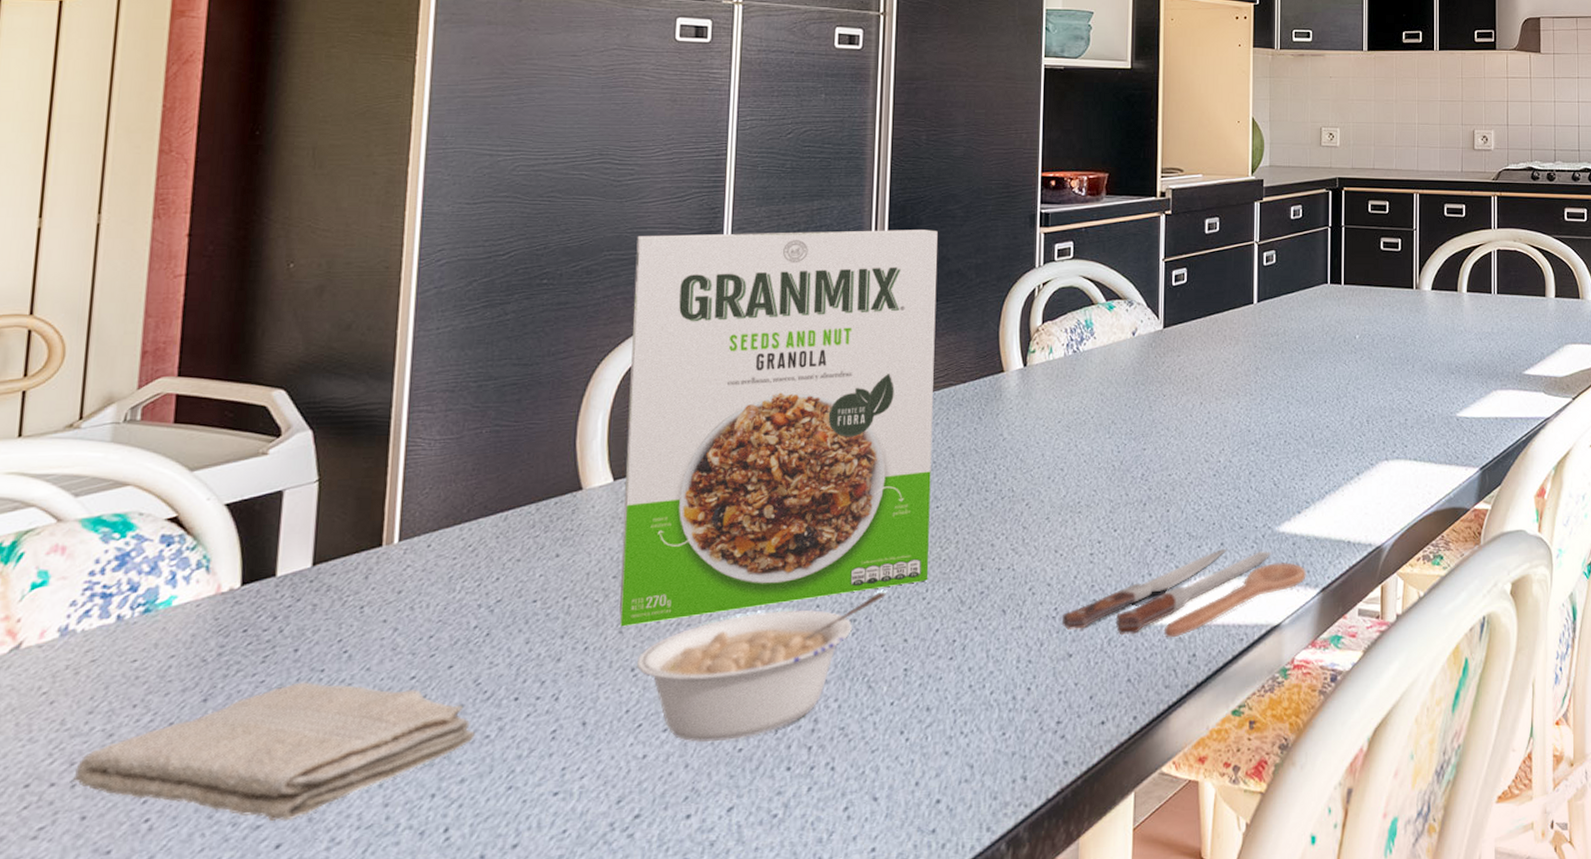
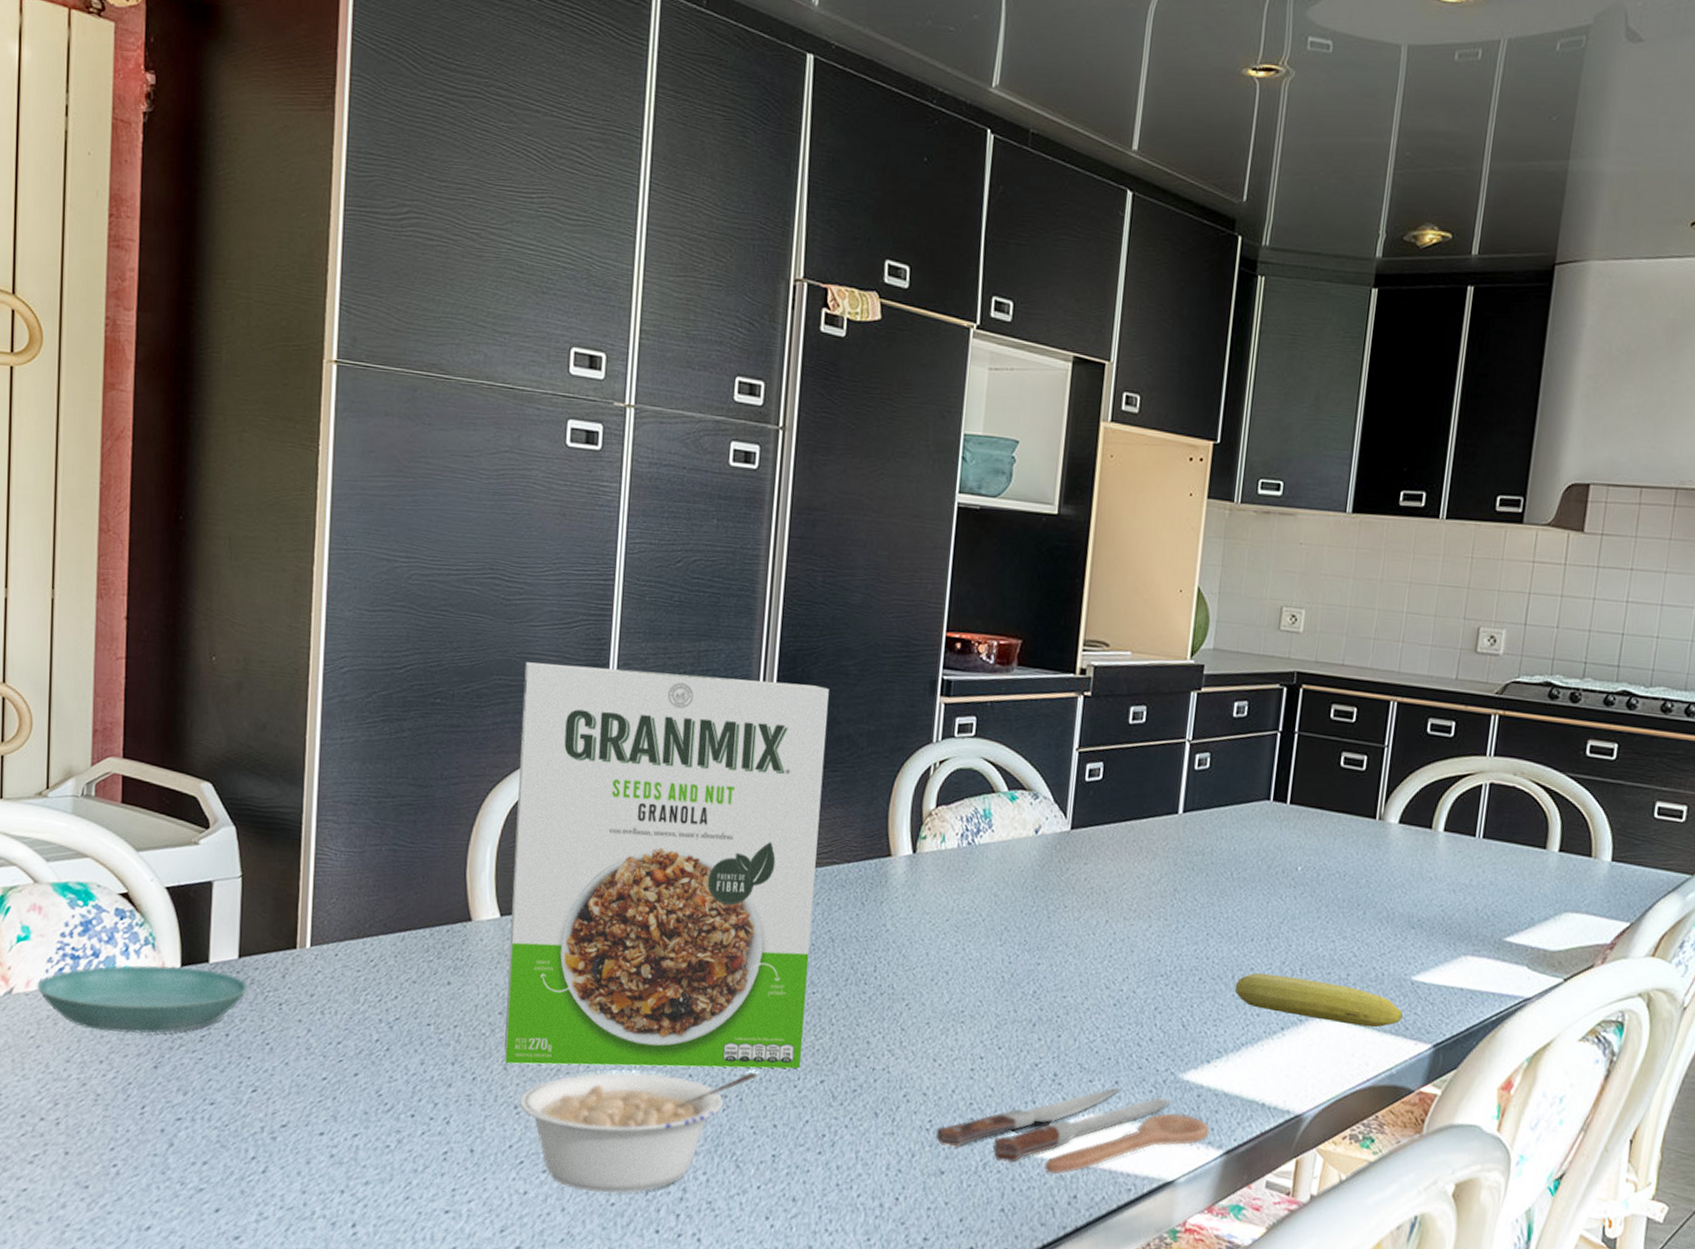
saucer: none [54,584,323,672] -> present [37,965,248,1034]
washcloth: present [73,682,476,821] -> none [57,1065,378,1190]
fruit: none [1315,428,1453,462] -> present [1235,973,1403,1028]

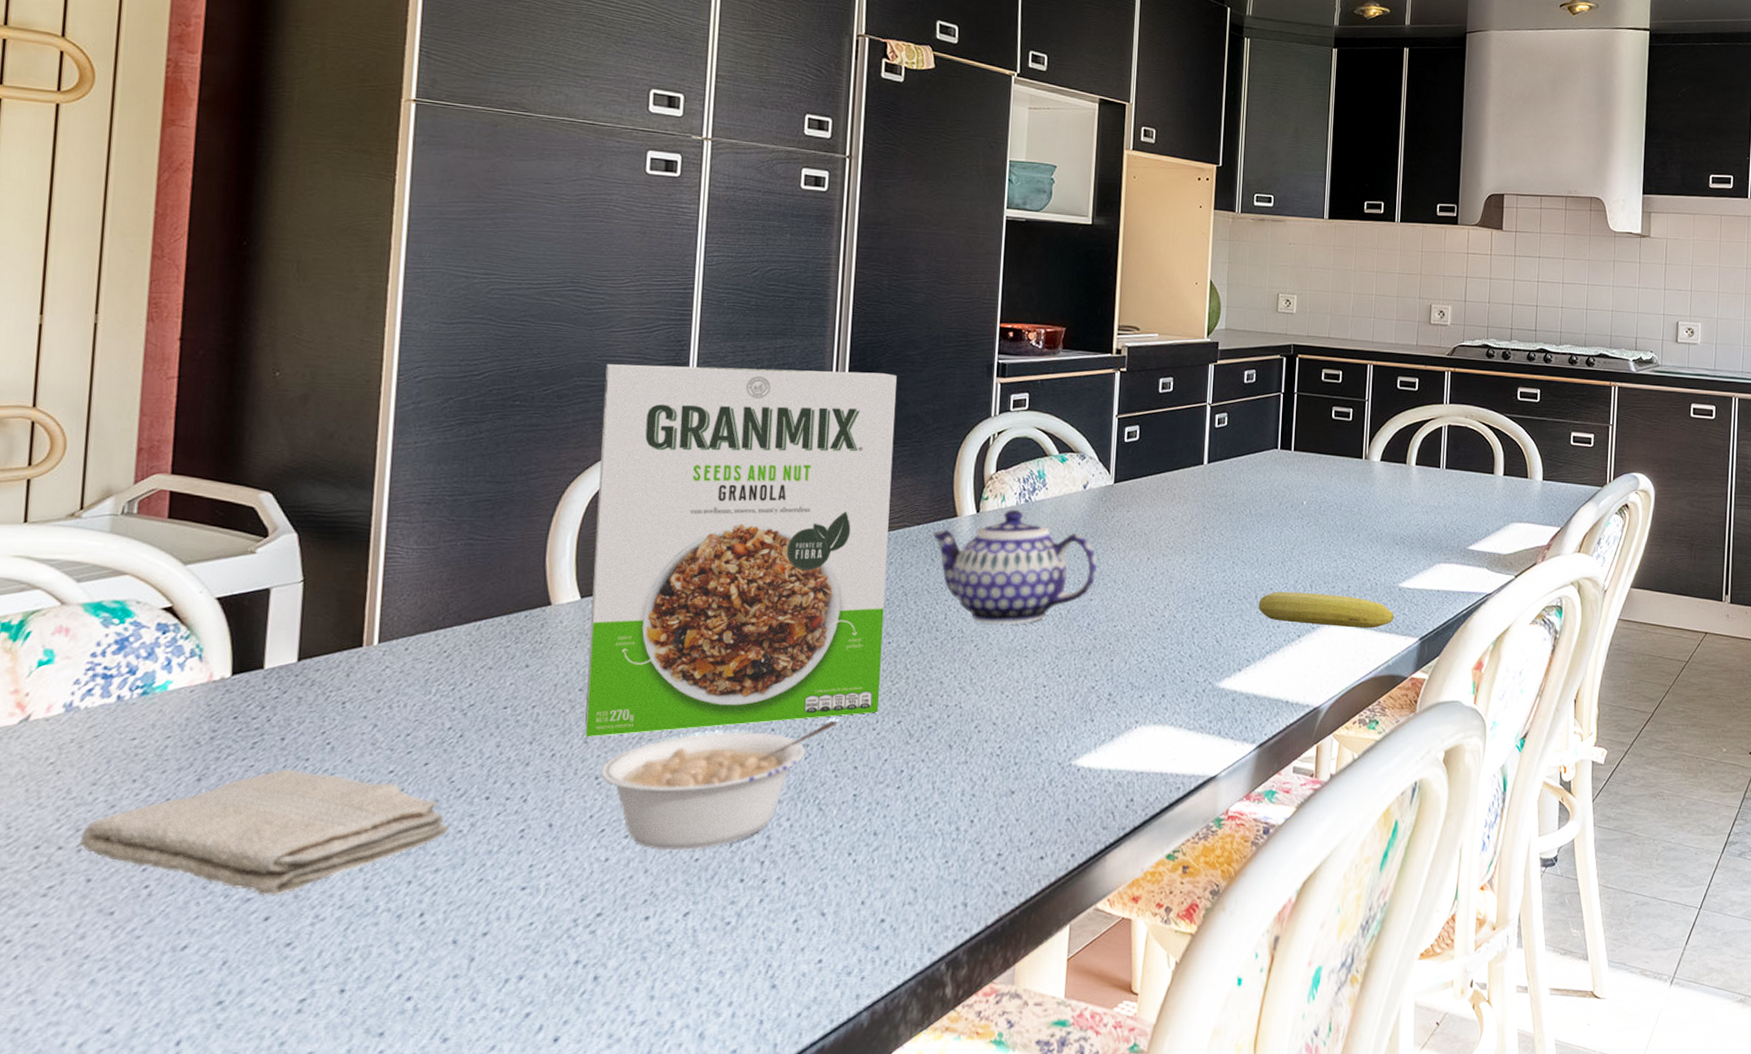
saucer: present [37,965,248,1034] -> none [59,675,308,749]
washcloth: none [57,1065,378,1190] -> present [79,769,450,896]
teapot: none [862,851,1047,985] -> present [931,509,1097,625]
spoon: present [936,1087,1210,1175] -> none [1006,700,1244,782]

